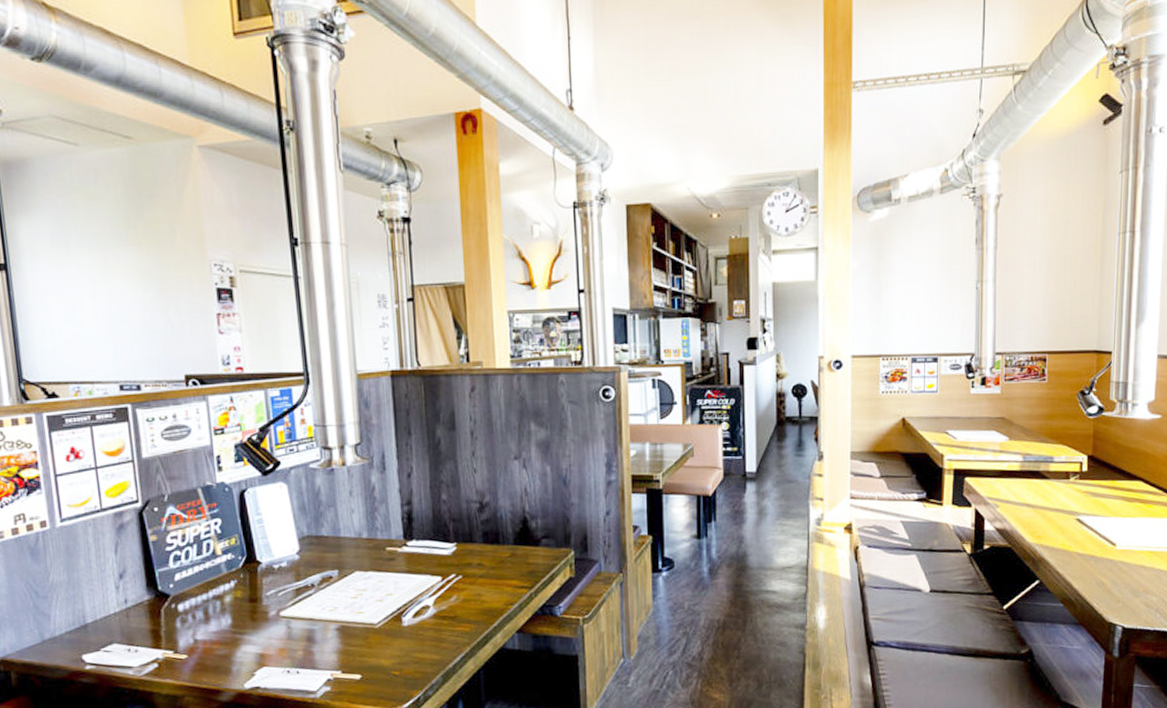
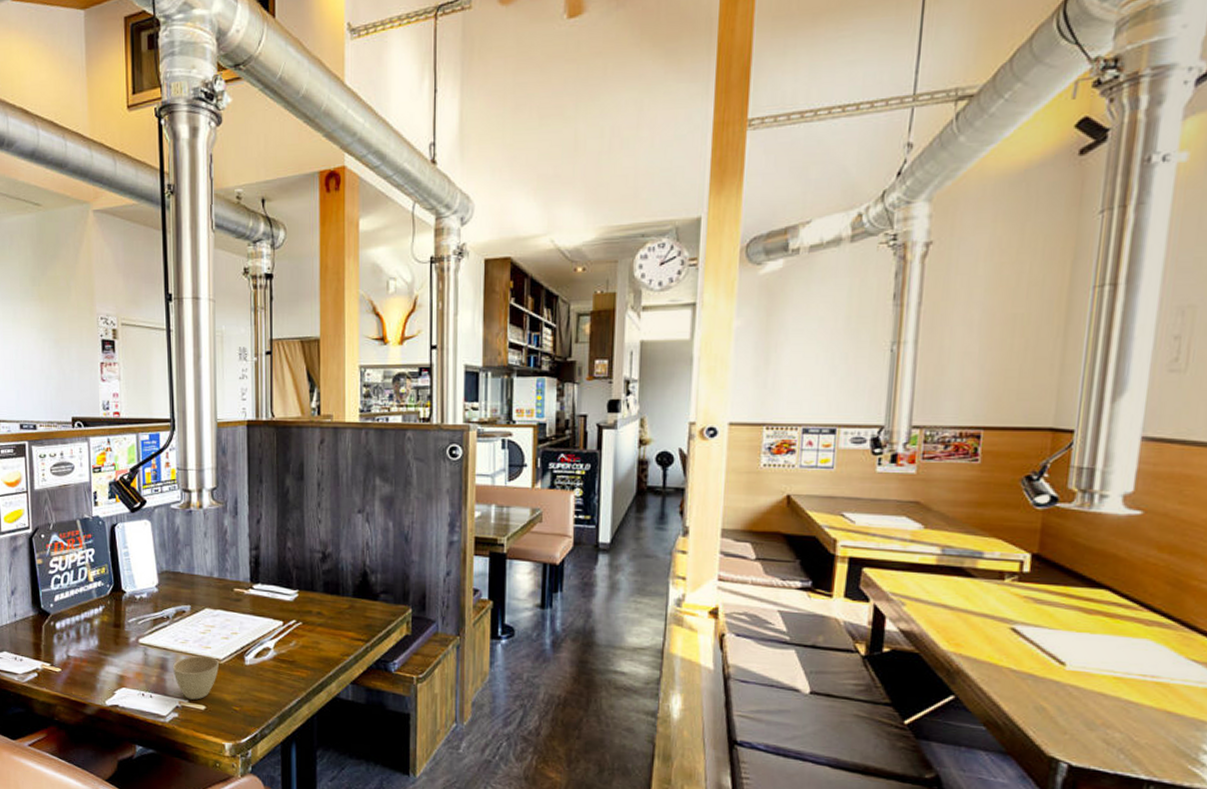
cup: none [322,621,374,670] -> present [173,655,219,700]

